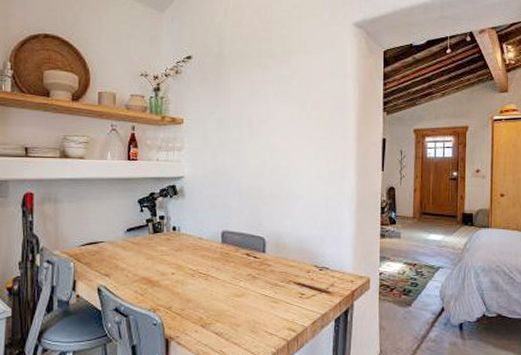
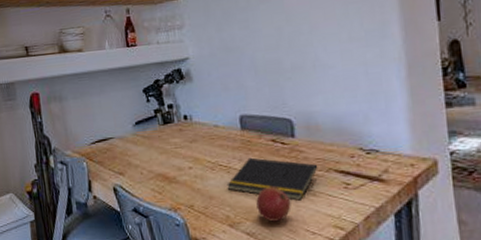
notepad: none [203,267,281,306] -> present [227,157,318,201]
fruit: none [227,294,256,324] -> present [256,187,291,222]

